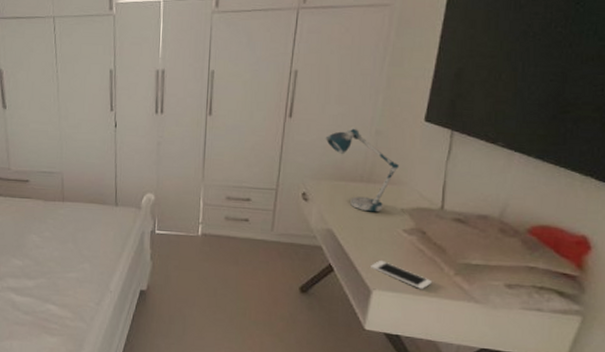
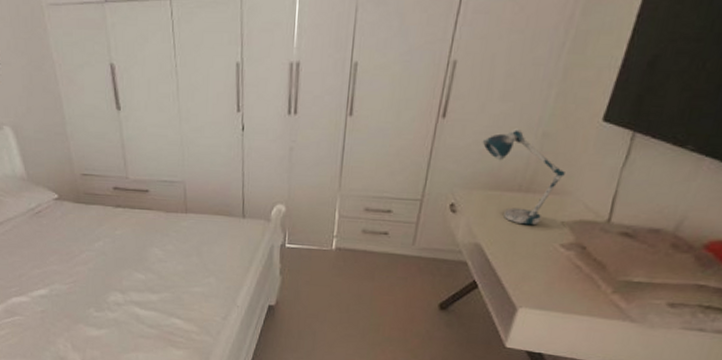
cell phone: present [371,260,433,290] -> none [519,276,587,308]

